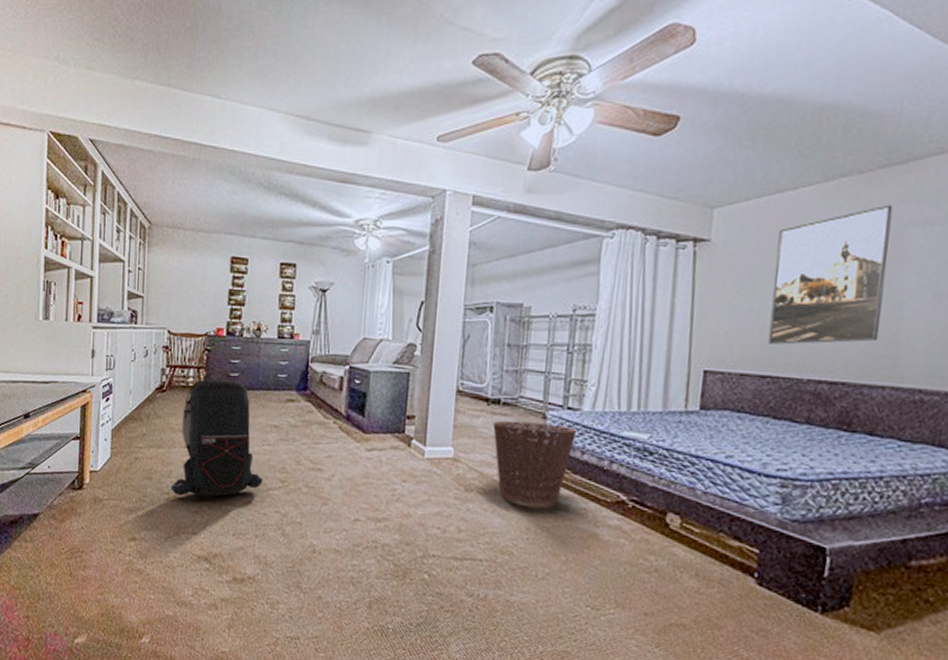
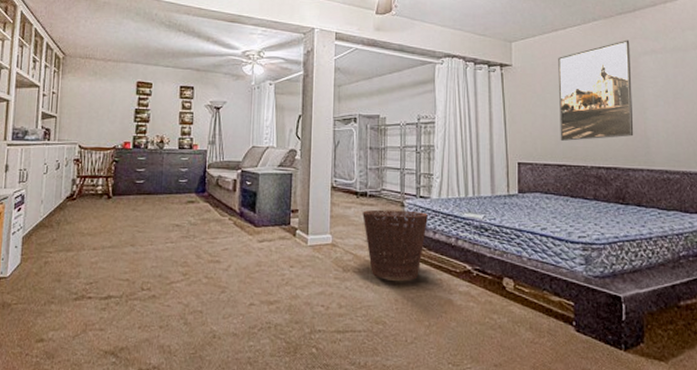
backpack: present [170,378,263,497] -> none [79,186,166,295]

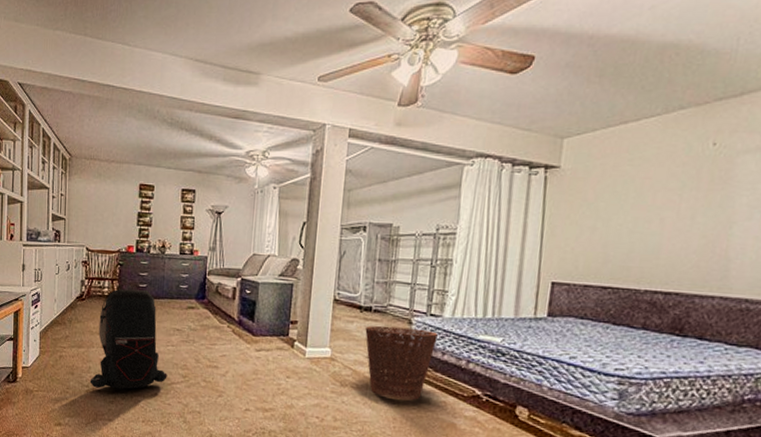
backpack: none [79,186,166,295] -> present [89,288,167,390]
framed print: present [558,40,634,141] -> none [609,133,727,260]

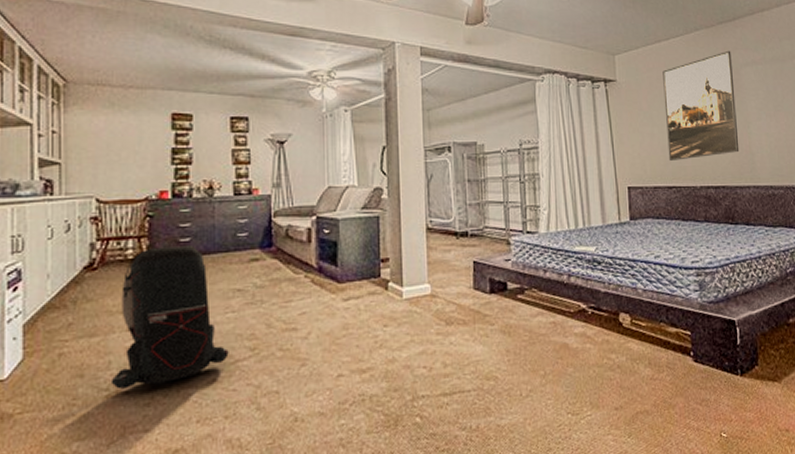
basket: present [365,325,438,401] -> none [464,248,537,330]
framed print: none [609,133,727,260] -> present [663,50,740,161]

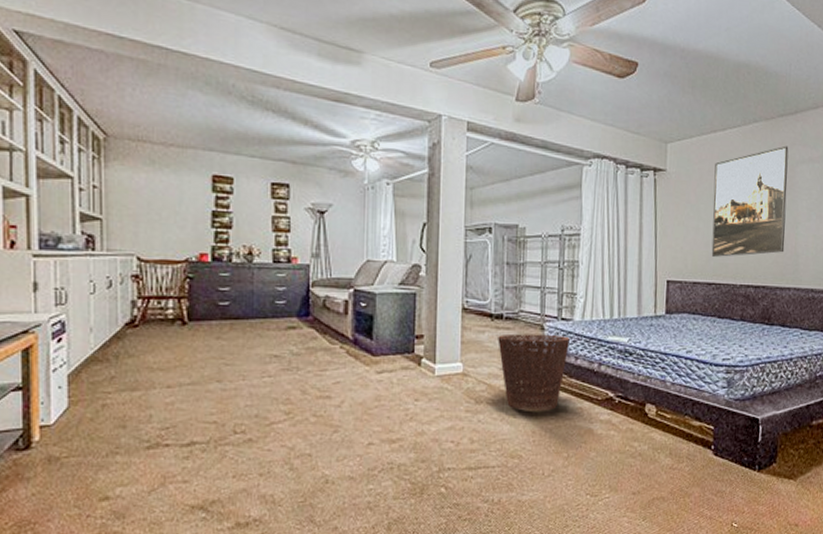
backpack: present [110,246,229,390] -> none [151,309,265,442]
basket: none [464,248,537,330] -> present [498,333,570,411]

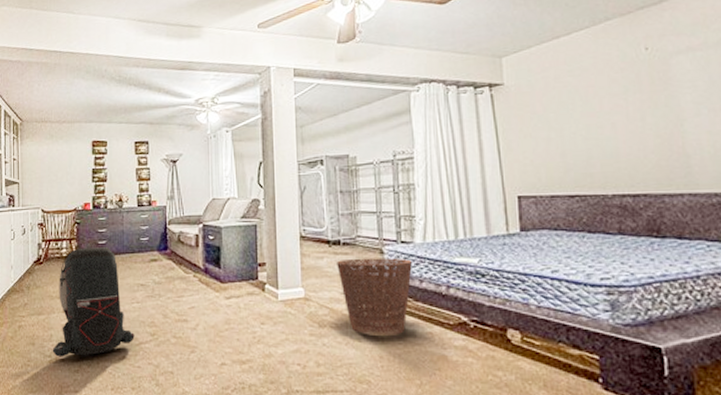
backpack: none [151,309,265,442] -> present [52,247,135,357]
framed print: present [711,145,789,257] -> none [562,38,668,167]

